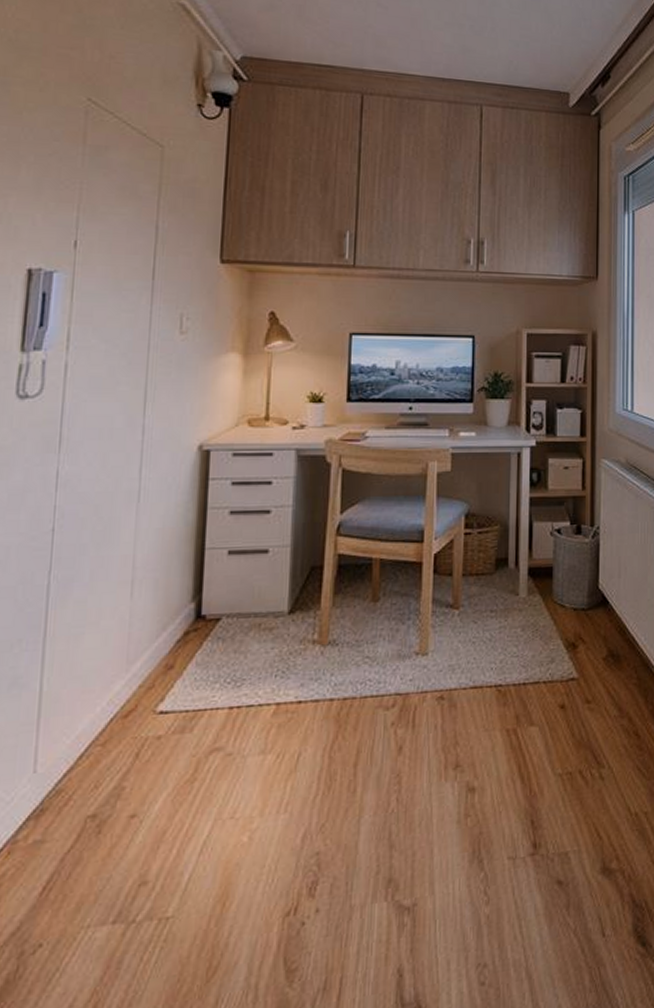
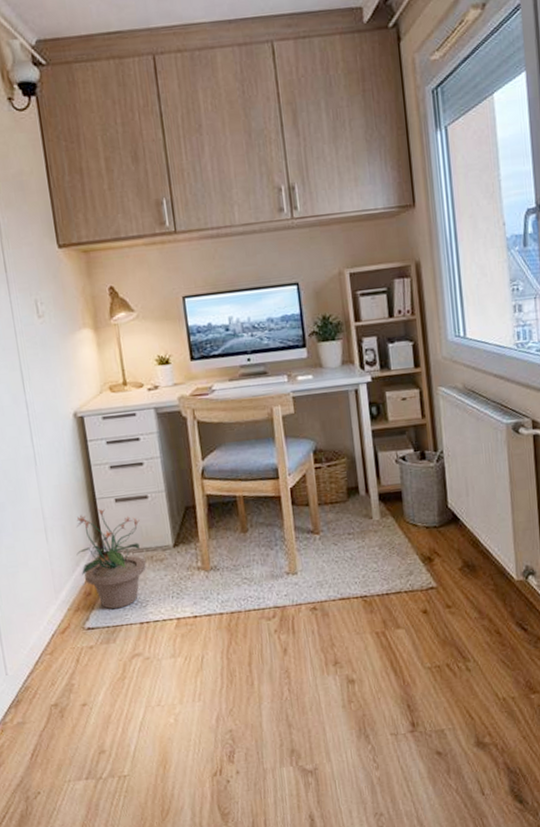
potted plant: none [166,561,253,689] -> present [76,508,146,609]

